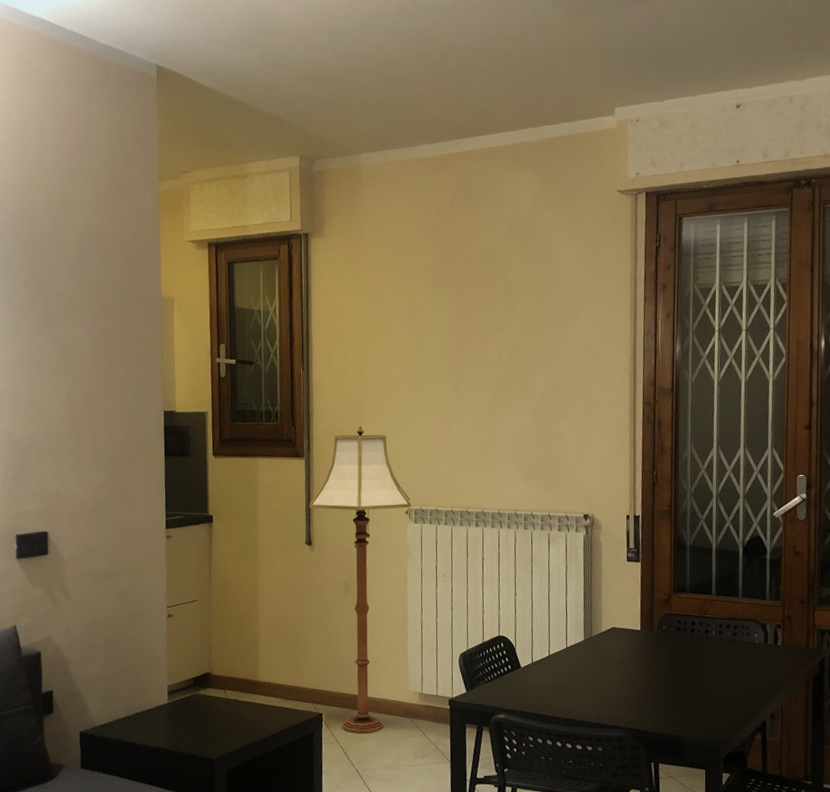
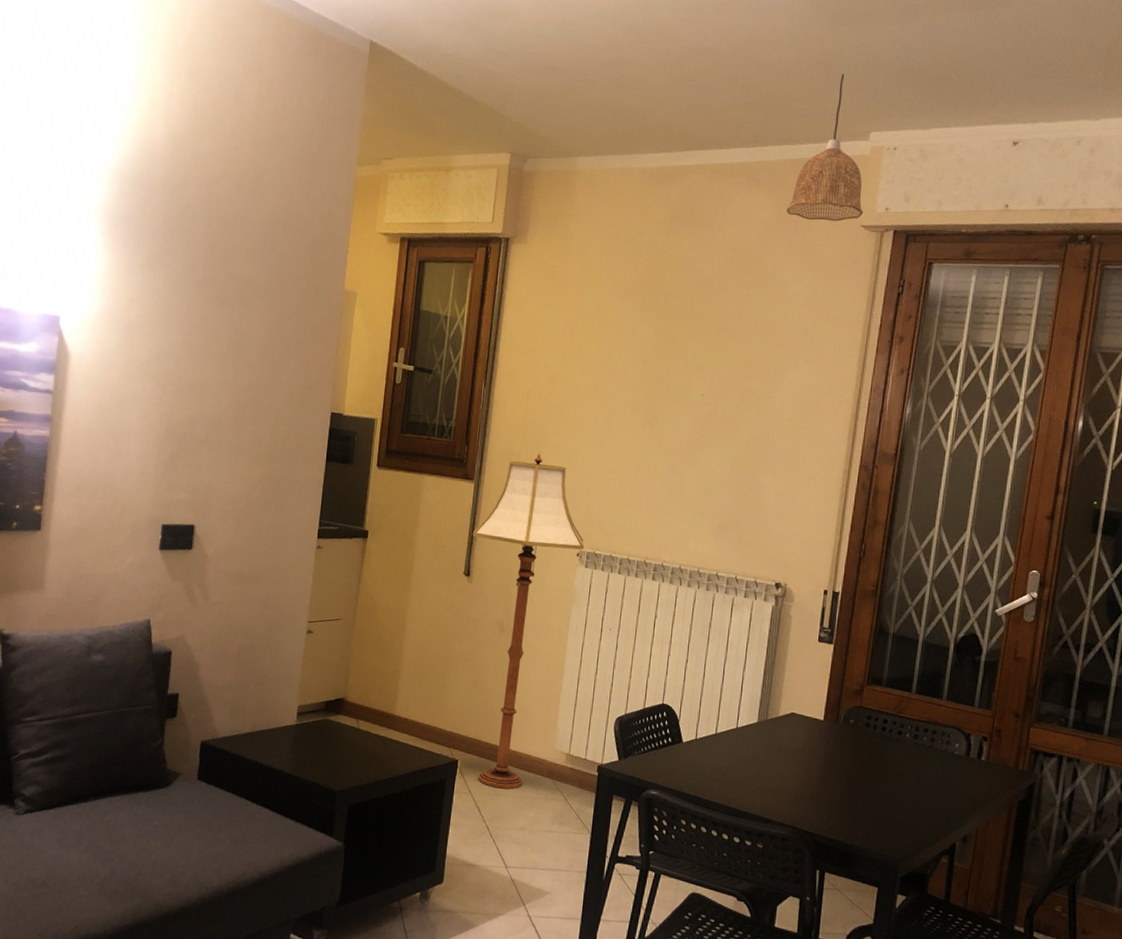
pendant lamp: none [551,58,618,191] -> present [786,73,864,222]

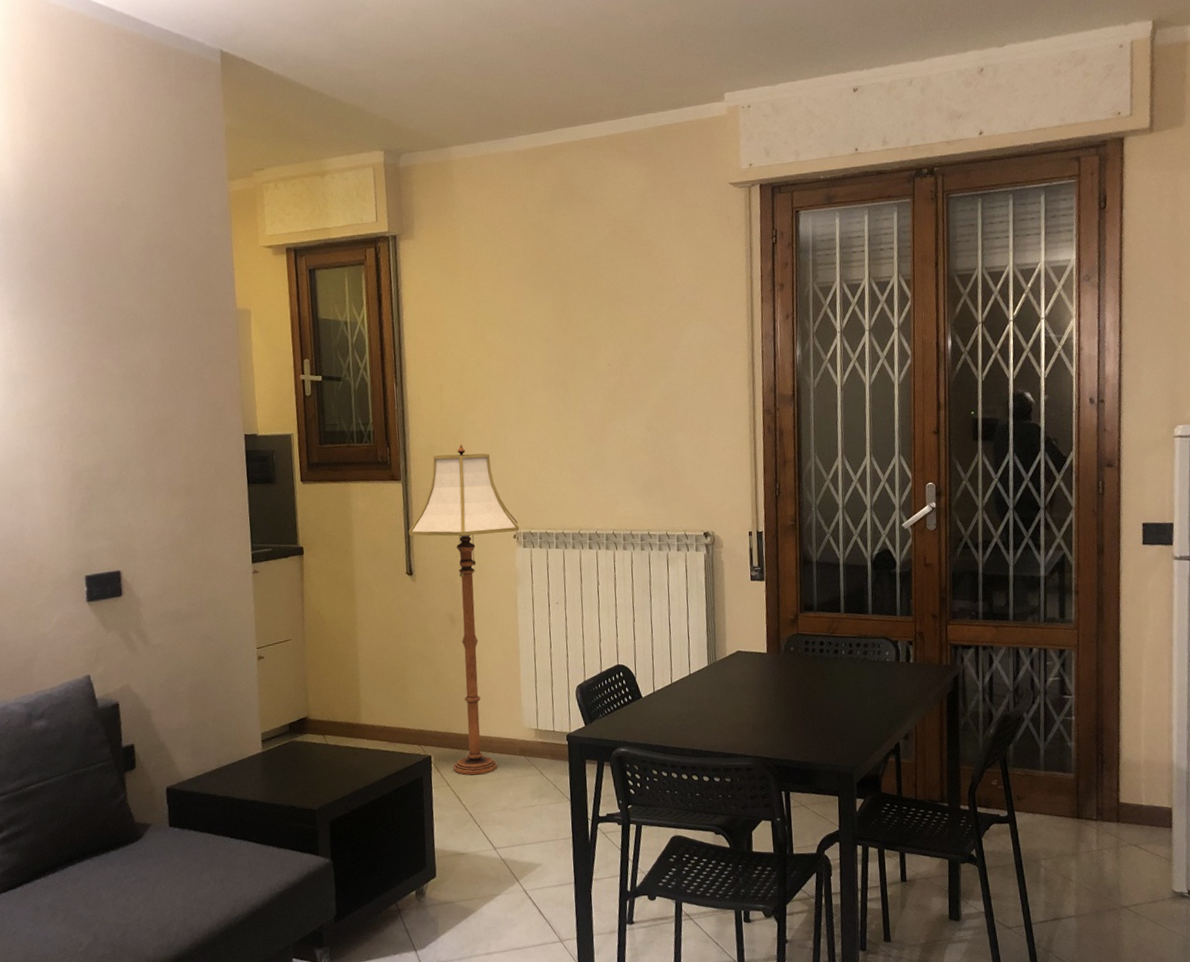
pendant lamp: present [786,73,864,222] -> none [658,39,730,184]

